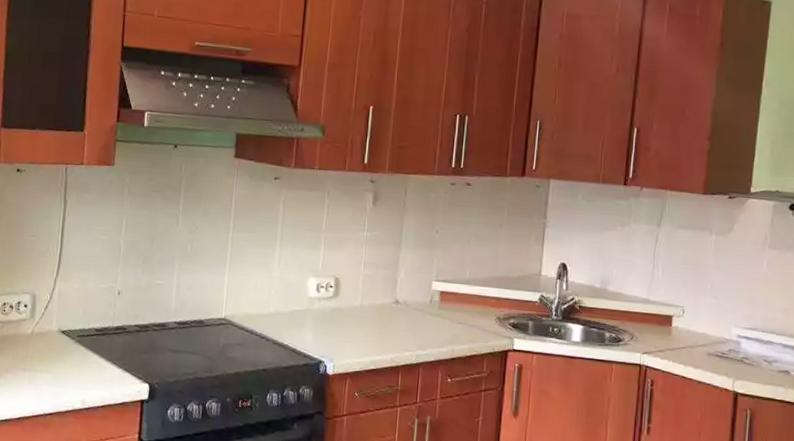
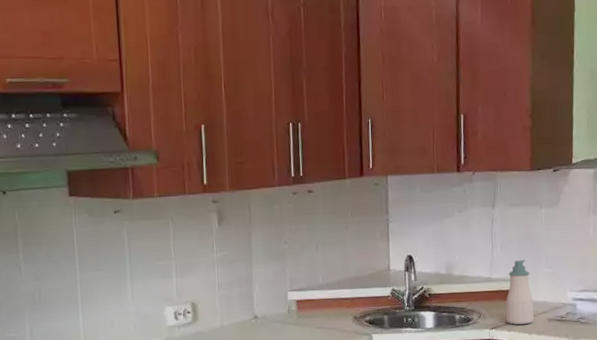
soap bottle: none [660,285,693,355] -> present [505,260,535,325]

